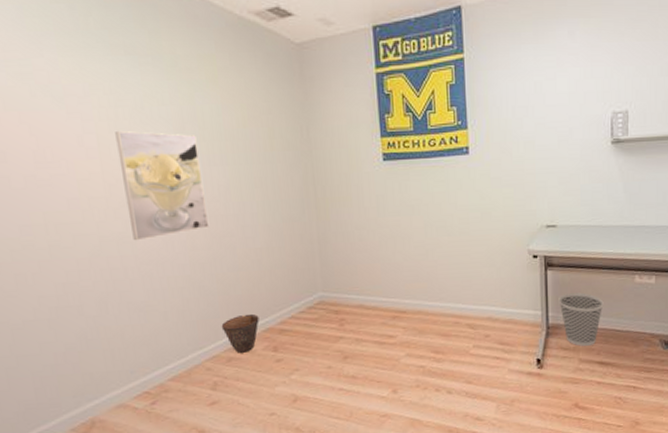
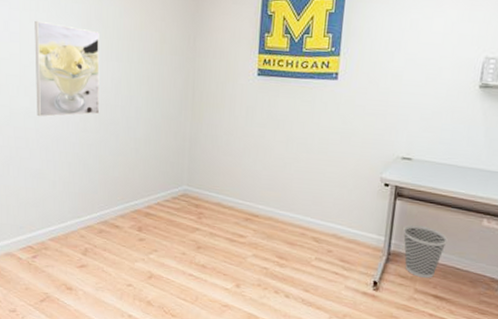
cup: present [221,313,260,353] -> none [98,194,130,228]

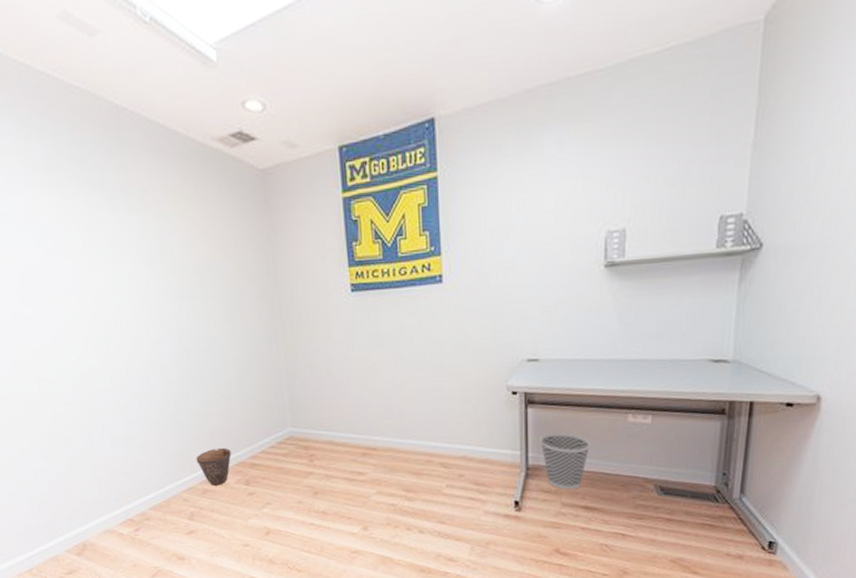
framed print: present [35,20,100,117] -> none [90,266,181,376]
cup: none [98,194,130,228] -> present [195,447,232,486]

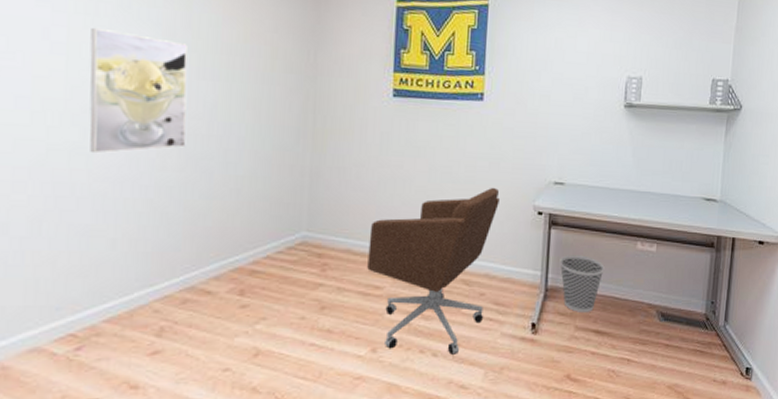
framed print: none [90,266,181,376] -> present [89,27,188,154]
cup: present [195,447,232,486] -> none [180,249,228,294]
office chair: none [347,370,470,531] -> present [367,187,500,355]

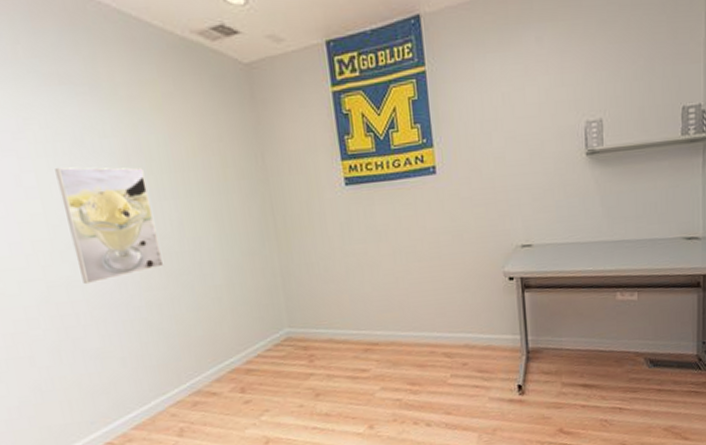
office chair: present [367,187,500,355] -> none [347,259,470,424]
wastebasket: present [559,255,605,312] -> none [538,313,585,370]

